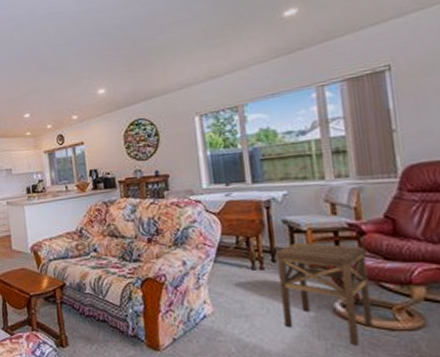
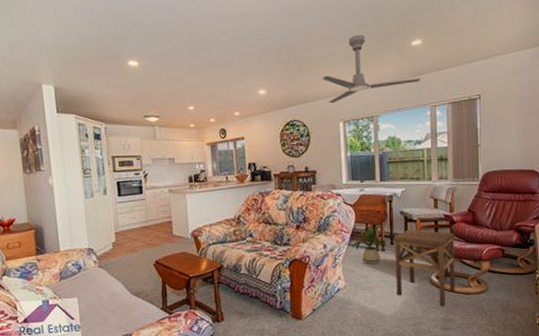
ceiling fan: none [170,12,300,97] -> present [322,34,421,104]
house plant: none [218,237,267,286] -> present [351,225,387,264]

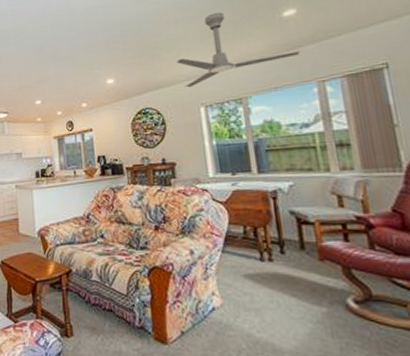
house plant: present [351,225,387,264] -> none [226,228,276,278]
side table: present [393,229,456,306] -> none [283,234,389,344]

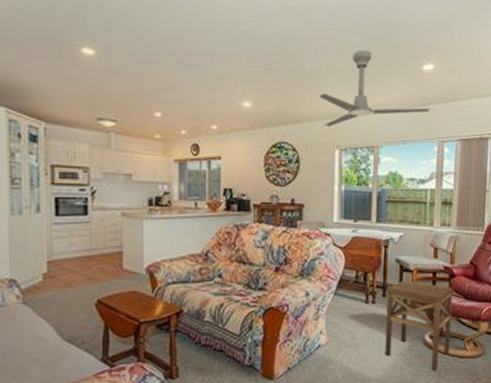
side table: none [283,234,389,344] -> present [385,280,453,370]

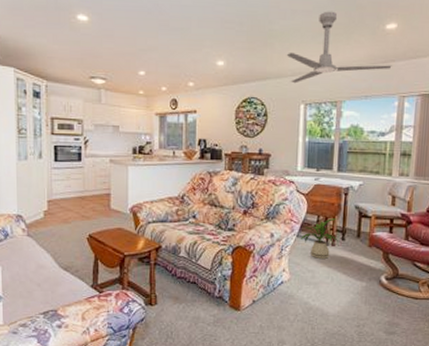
house plant: none [338,273,379,318] -> present [300,218,338,259]
side table: present [385,280,453,370] -> none [342,225,409,309]

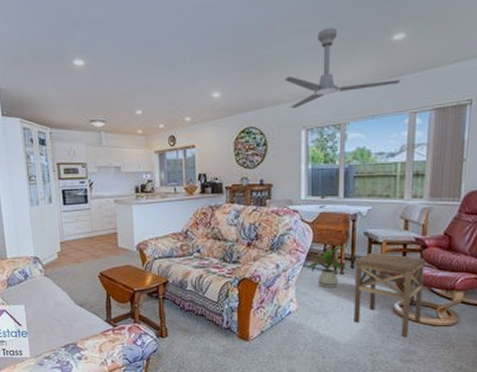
side table: none [342,225,409,309] -> present [353,252,425,336]

